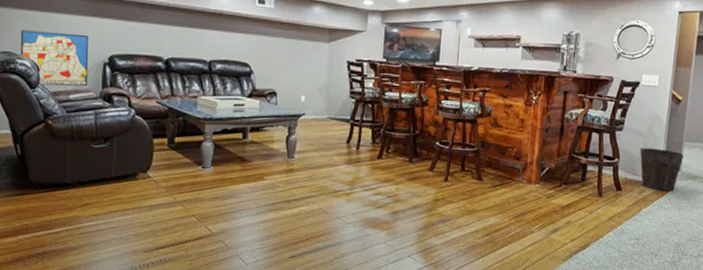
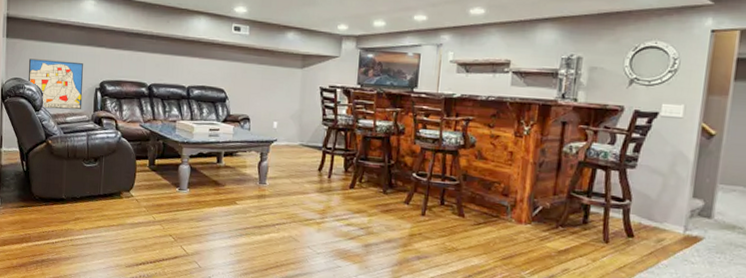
waste bin: present [640,148,683,192] -> none [658,189,717,243]

